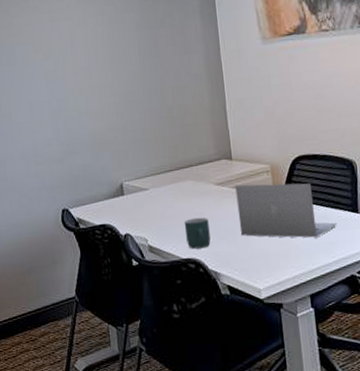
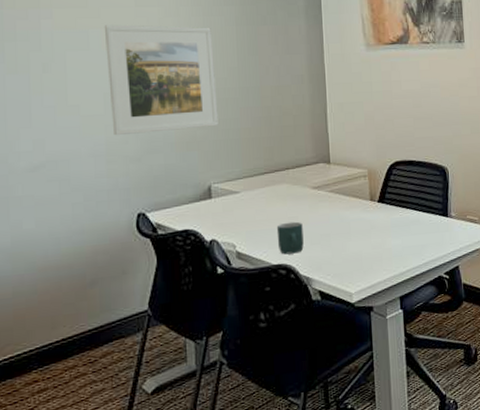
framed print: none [26,34,126,140] -> present [104,25,218,136]
laptop: present [235,183,337,238] -> none [332,188,429,242]

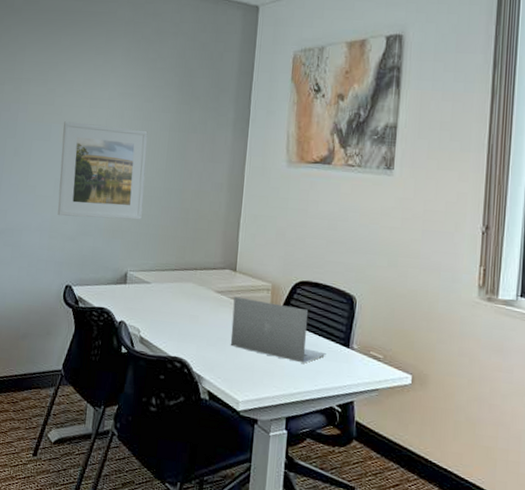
mug: present [276,221,304,255] -> none [177,319,202,351]
laptop: none [332,188,429,242] -> present [230,296,326,363]

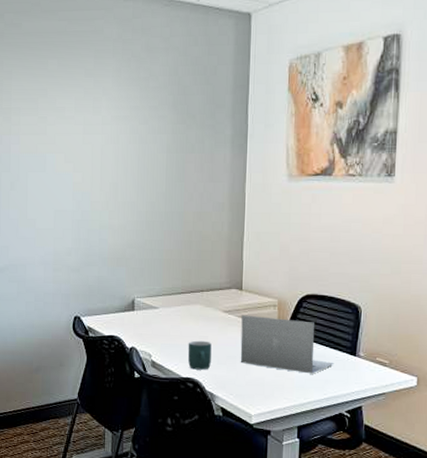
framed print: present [57,121,148,220] -> none [58,150,146,248]
mug: none [177,319,202,351] -> present [187,340,212,370]

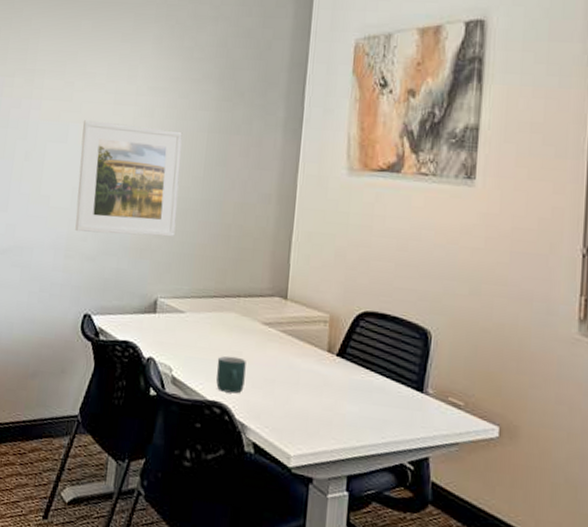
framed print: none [58,150,146,248] -> present [75,120,183,237]
laptop: present [240,315,334,374] -> none [280,329,396,411]

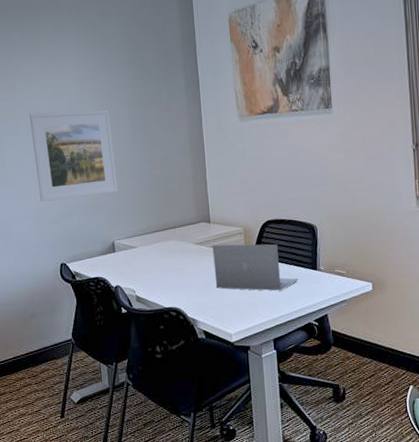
mug: present [216,355,246,394] -> none [167,272,190,299]
laptop: none [280,329,396,411] -> present [212,244,299,291]

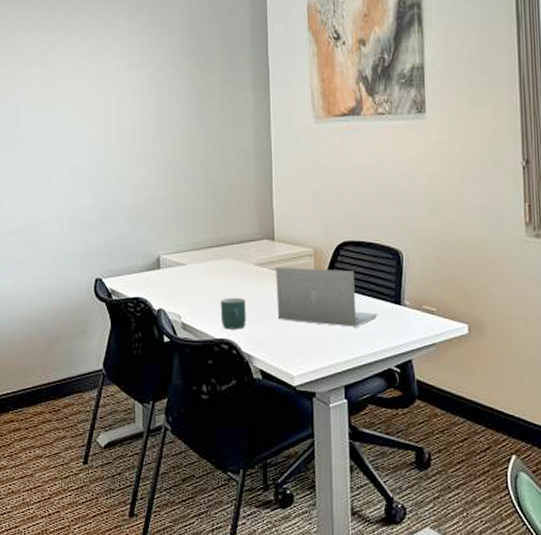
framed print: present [29,109,118,202] -> none [70,102,168,206]
mug: none [167,272,190,299] -> present [220,297,246,330]

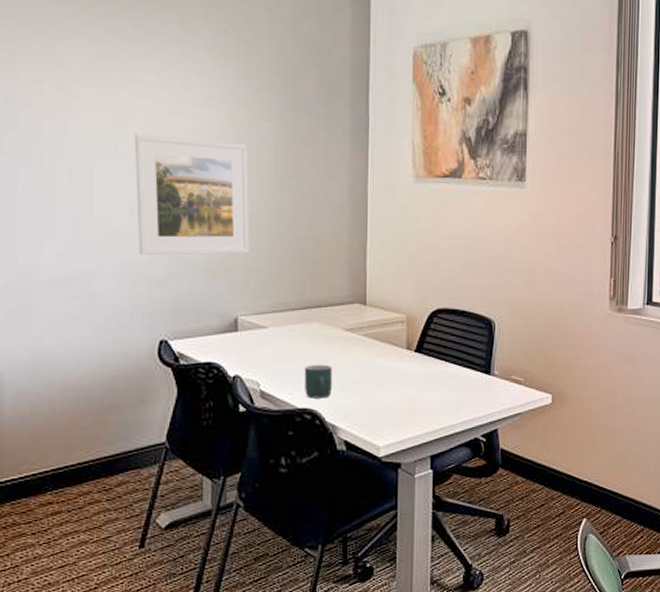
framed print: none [70,102,168,206] -> present [134,134,250,256]
laptop: present [276,267,378,327] -> none [365,333,468,397]

